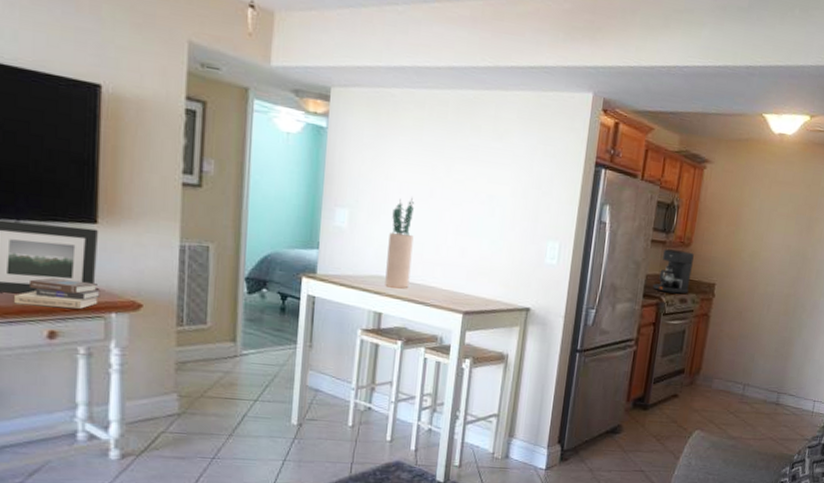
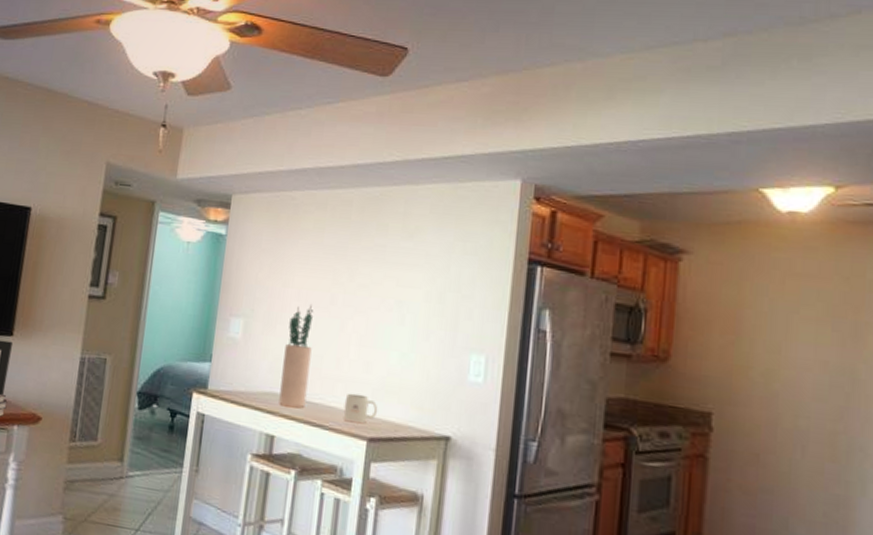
mug: none [442,274,472,300] -> present [343,393,378,424]
coffee maker: present [652,249,694,295] -> none [617,364,675,427]

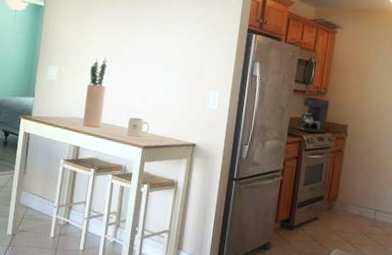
coffee maker: none [617,364,675,427] -> present [295,97,329,134]

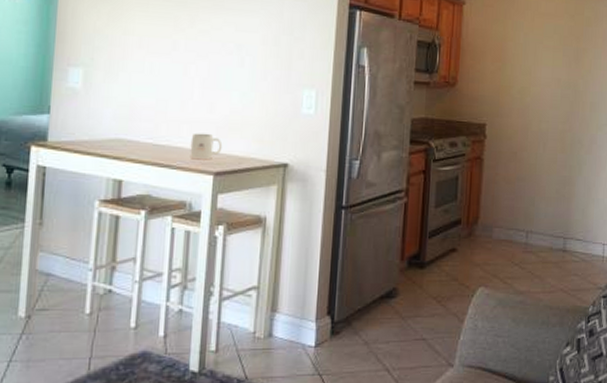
vase: present [83,57,107,128] -> none [125,51,157,152]
coffee maker: present [295,97,329,134] -> none [419,90,461,138]

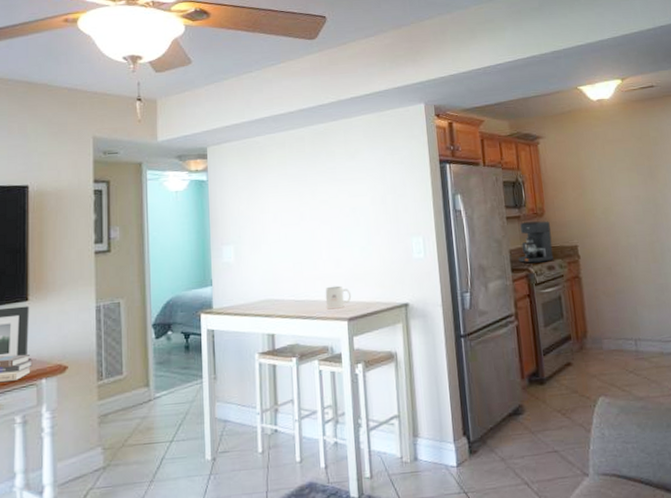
coffee maker: none [419,90,461,138] -> present [518,221,554,264]

